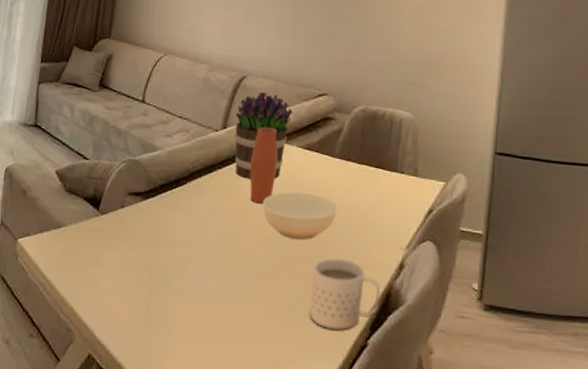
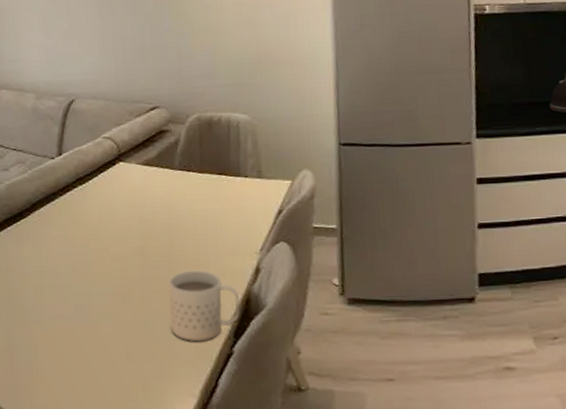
bouquet: present [235,92,293,179] -> none [69,114,127,203]
vase: present [250,127,278,204] -> none [91,148,119,226]
bowl: present [262,192,337,240] -> none [108,209,185,256]

